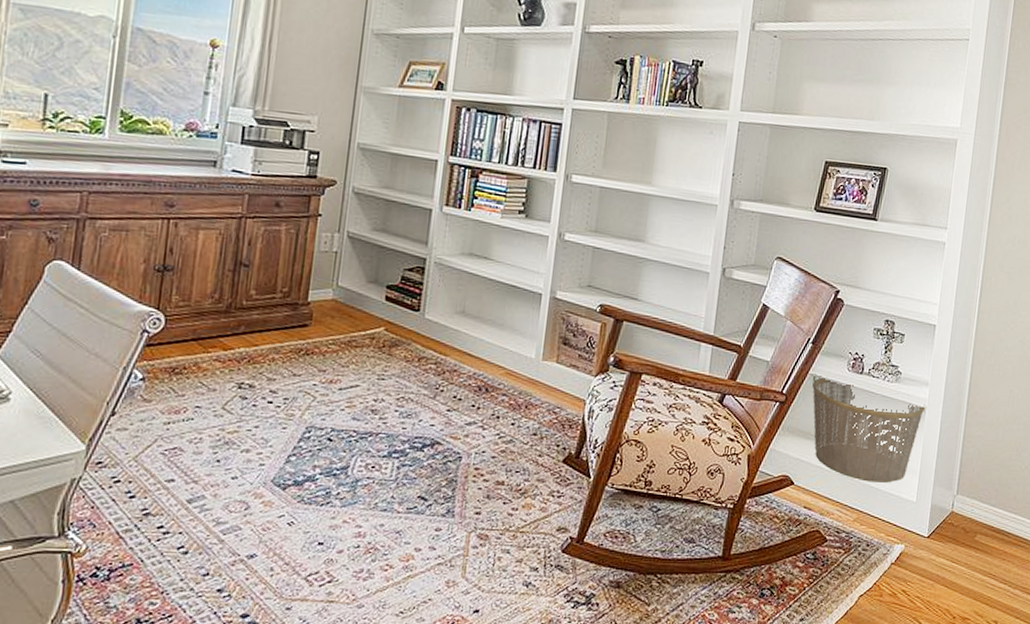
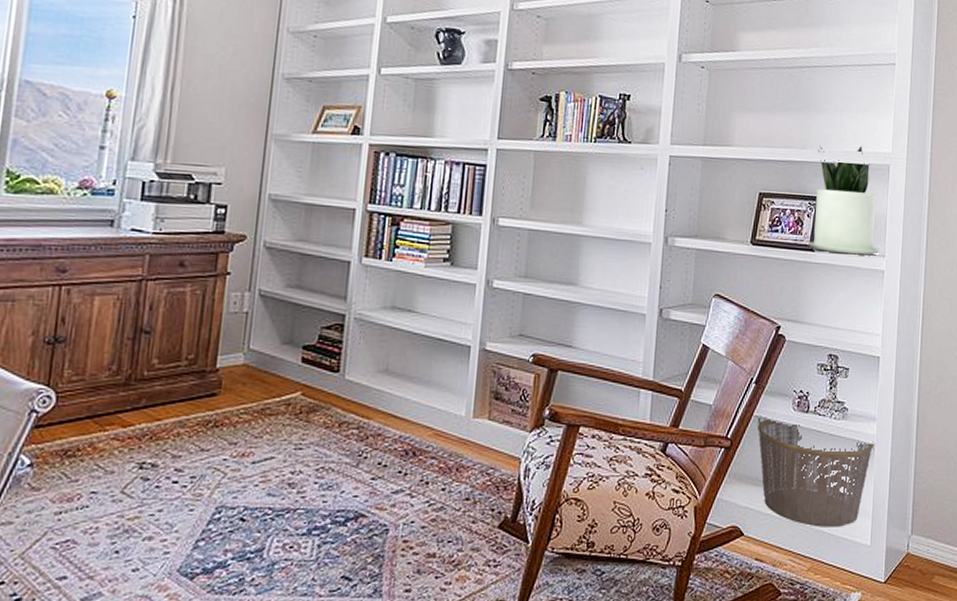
planter: none [870,117,943,227] -> present [807,145,880,256]

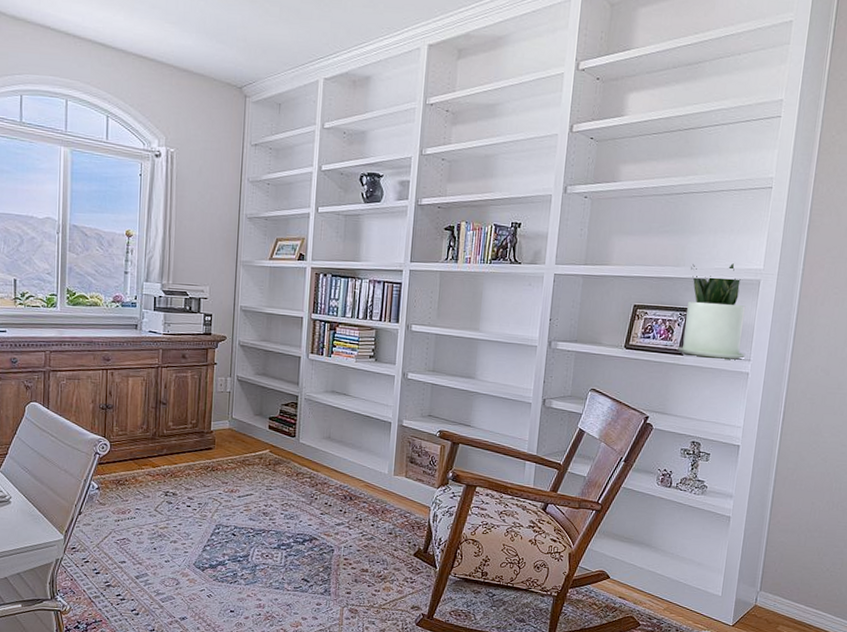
basket: present [757,415,876,527] -> none [624,487,732,579]

